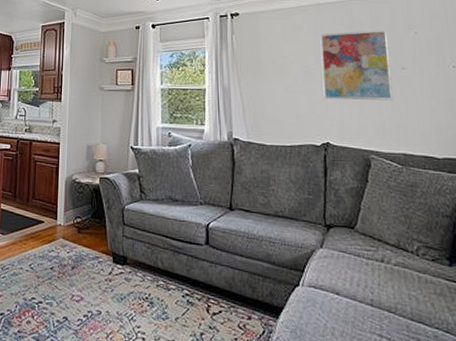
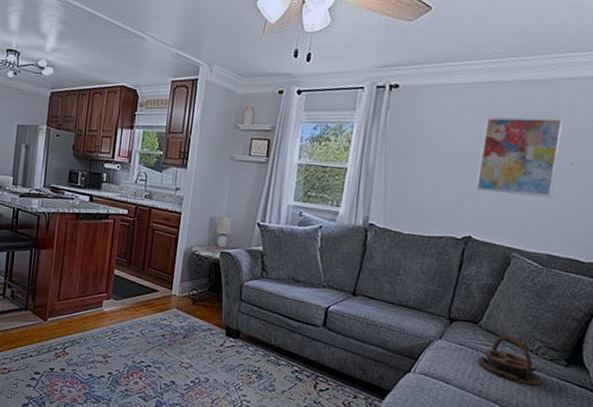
serving tray: none [363,237,431,289] -> present [478,334,543,386]

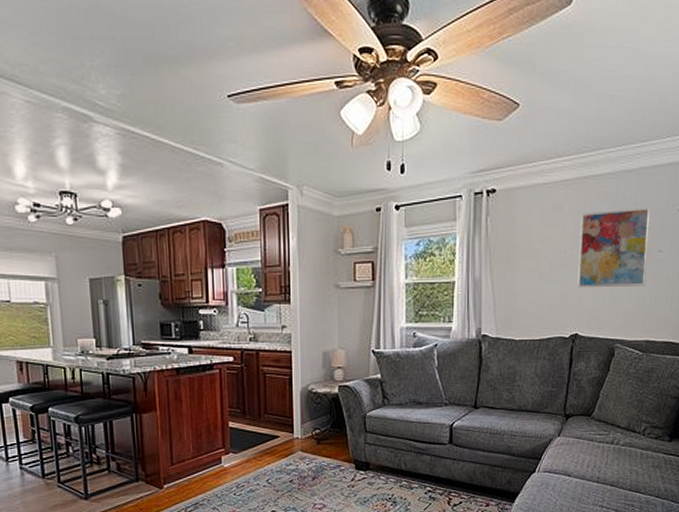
serving tray: present [478,334,543,386] -> none [594,421,651,464]

